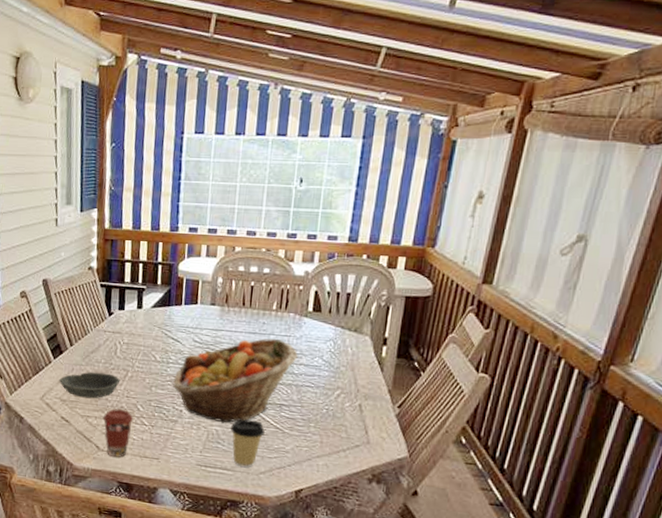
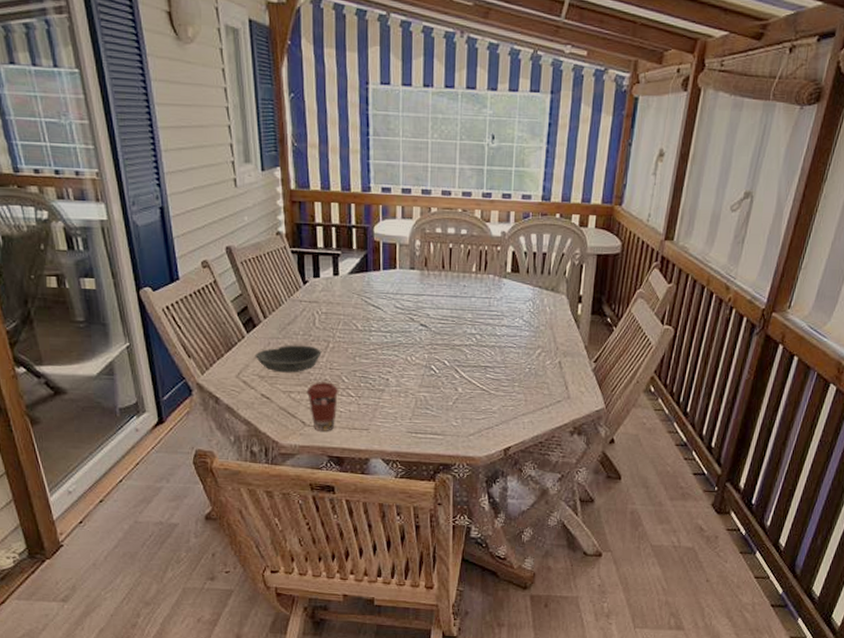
fruit basket: present [173,338,298,423] -> none [377,301,499,389]
coffee cup: present [230,419,265,468] -> none [437,383,472,431]

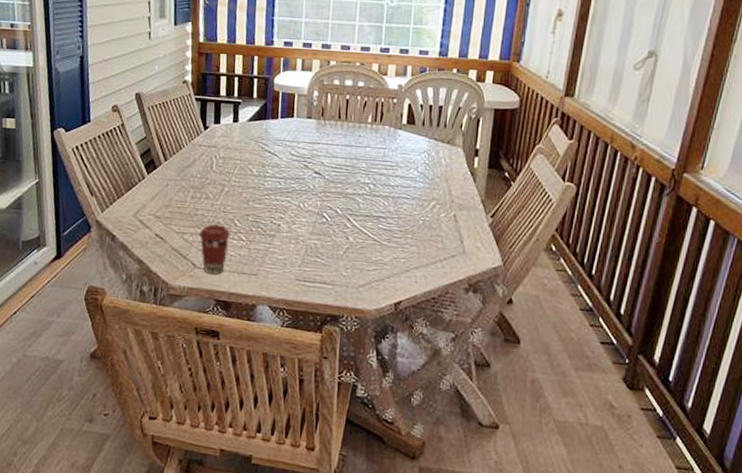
bowl: present [255,345,322,373] -> none [153,187,217,215]

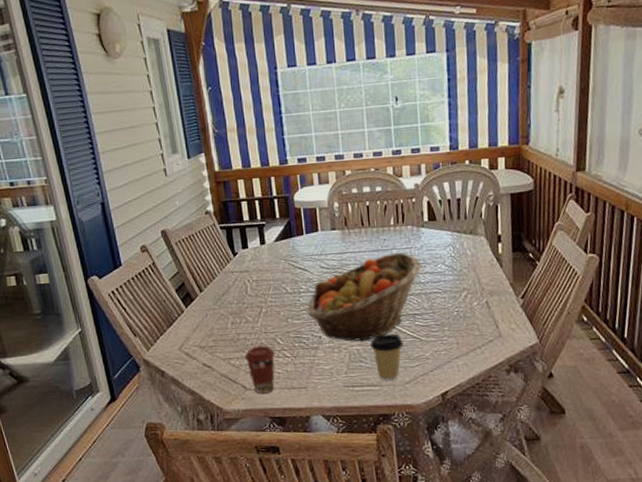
fruit basket: none [270,151,394,237] -> present [307,252,422,342]
coffee cup: none [328,232,363,282] -> present [370,334,403,381]

